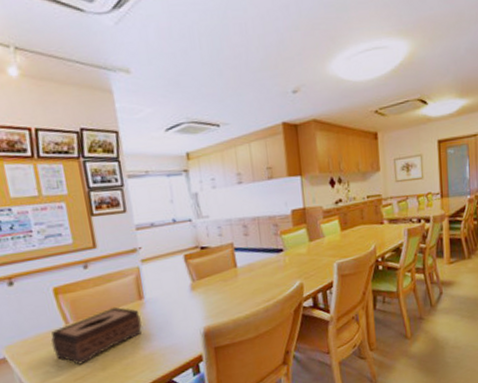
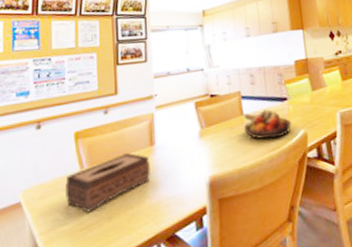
fruit bowl: none [237,261,288,291] -> present [243,109,292,139]

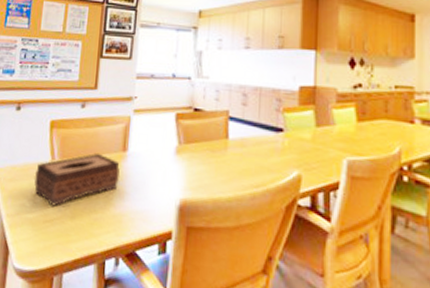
fruit bowl: present [243,109,292,139] -> none [226,137,285,174]

